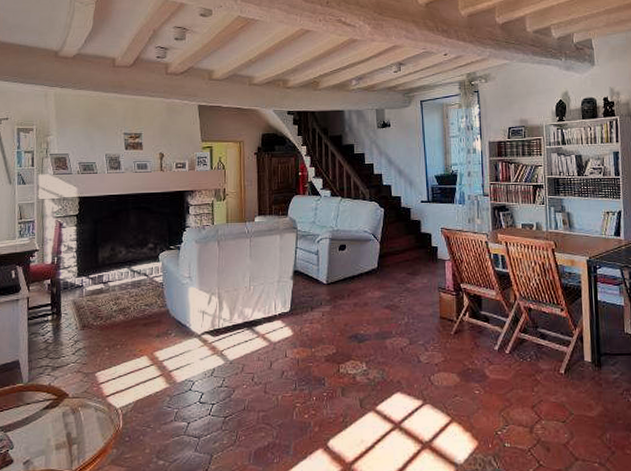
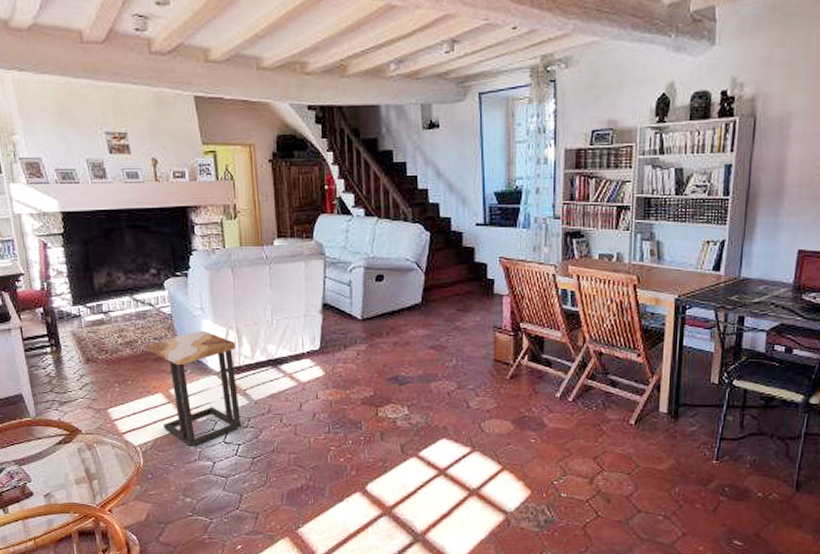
side table: none [139,296,217,410] -> present [148,330,242,449]

